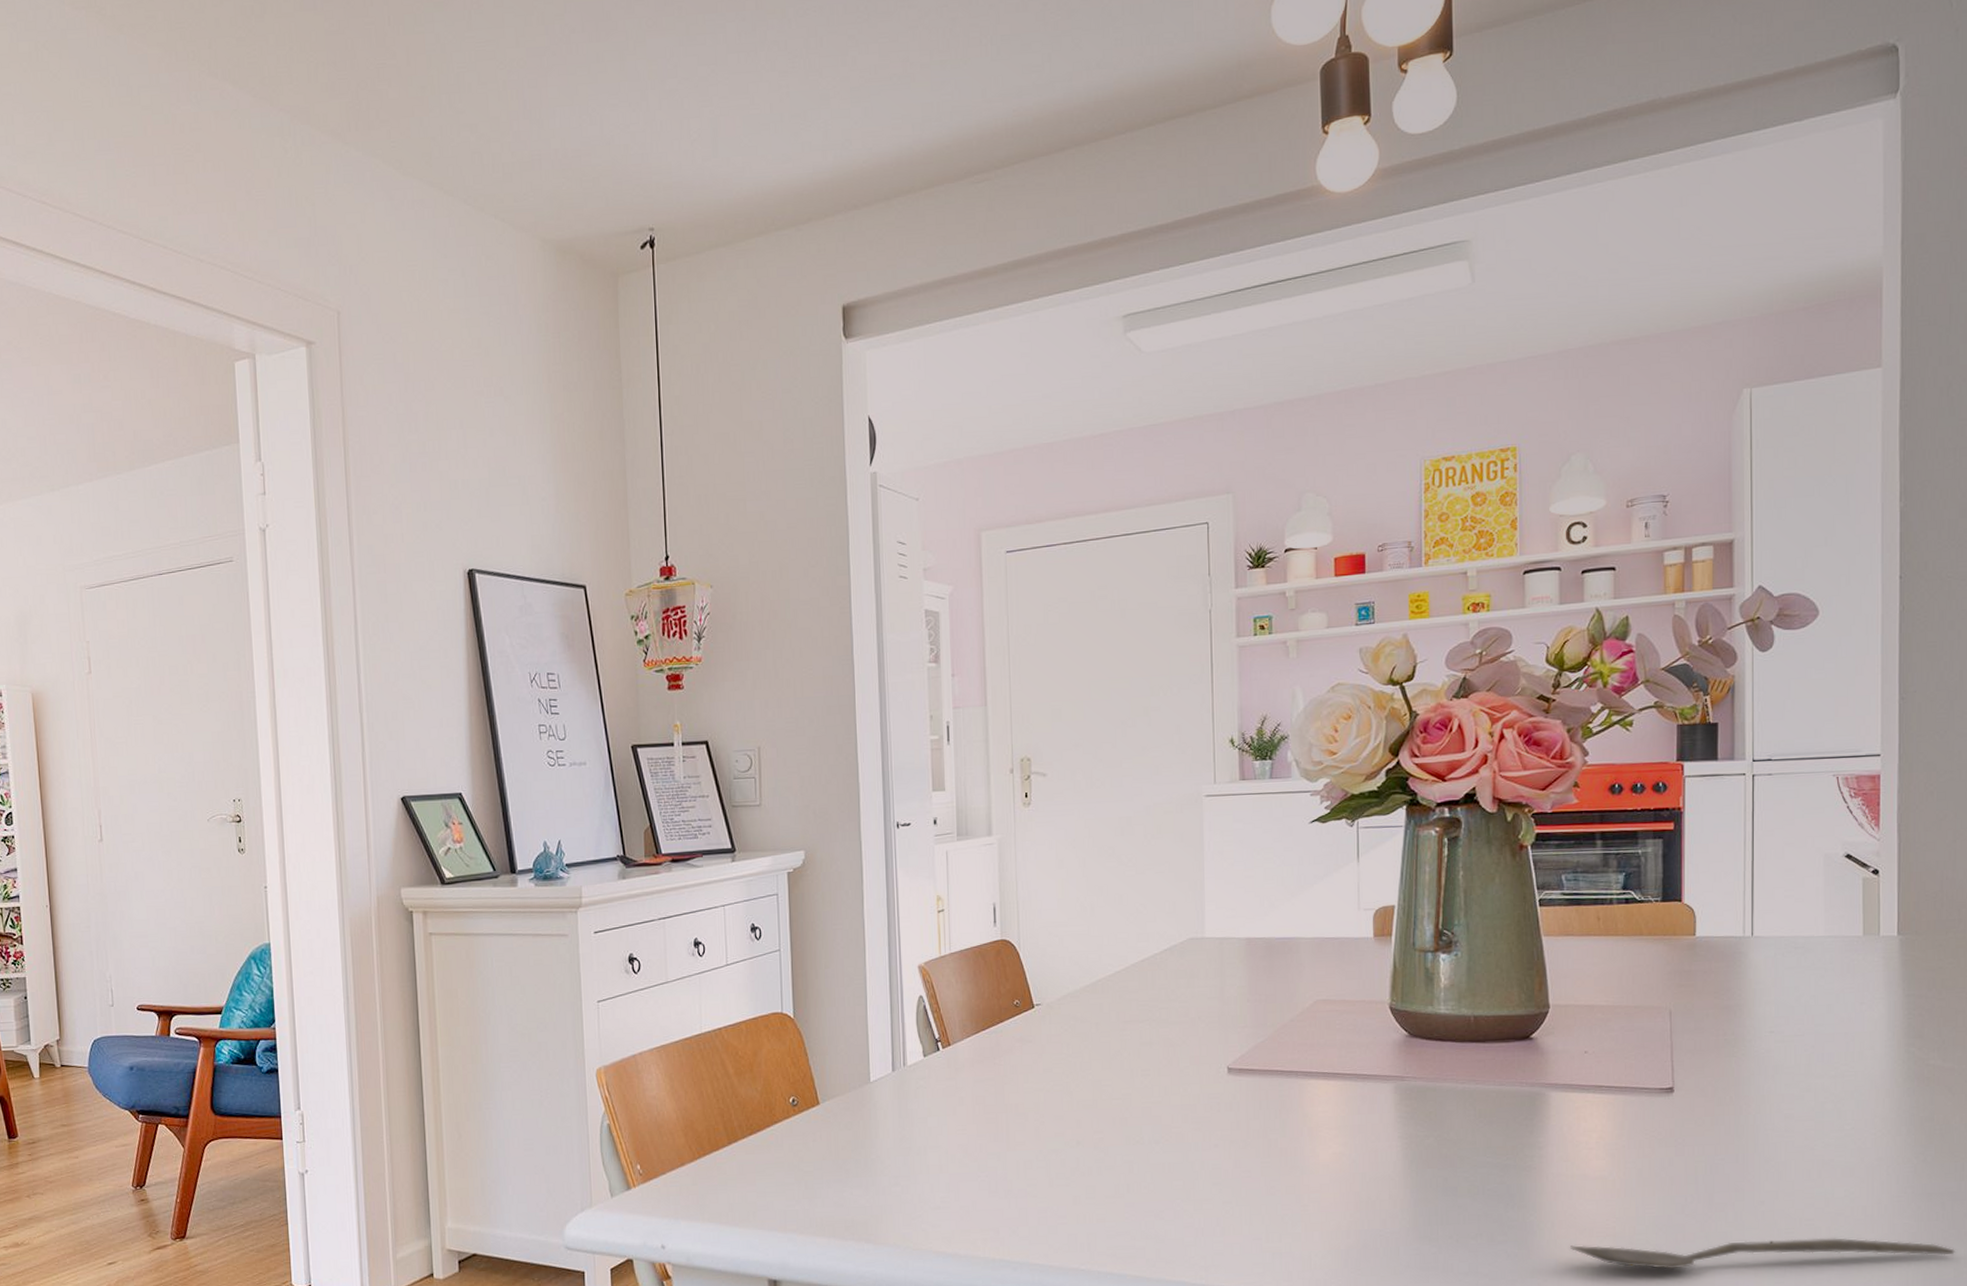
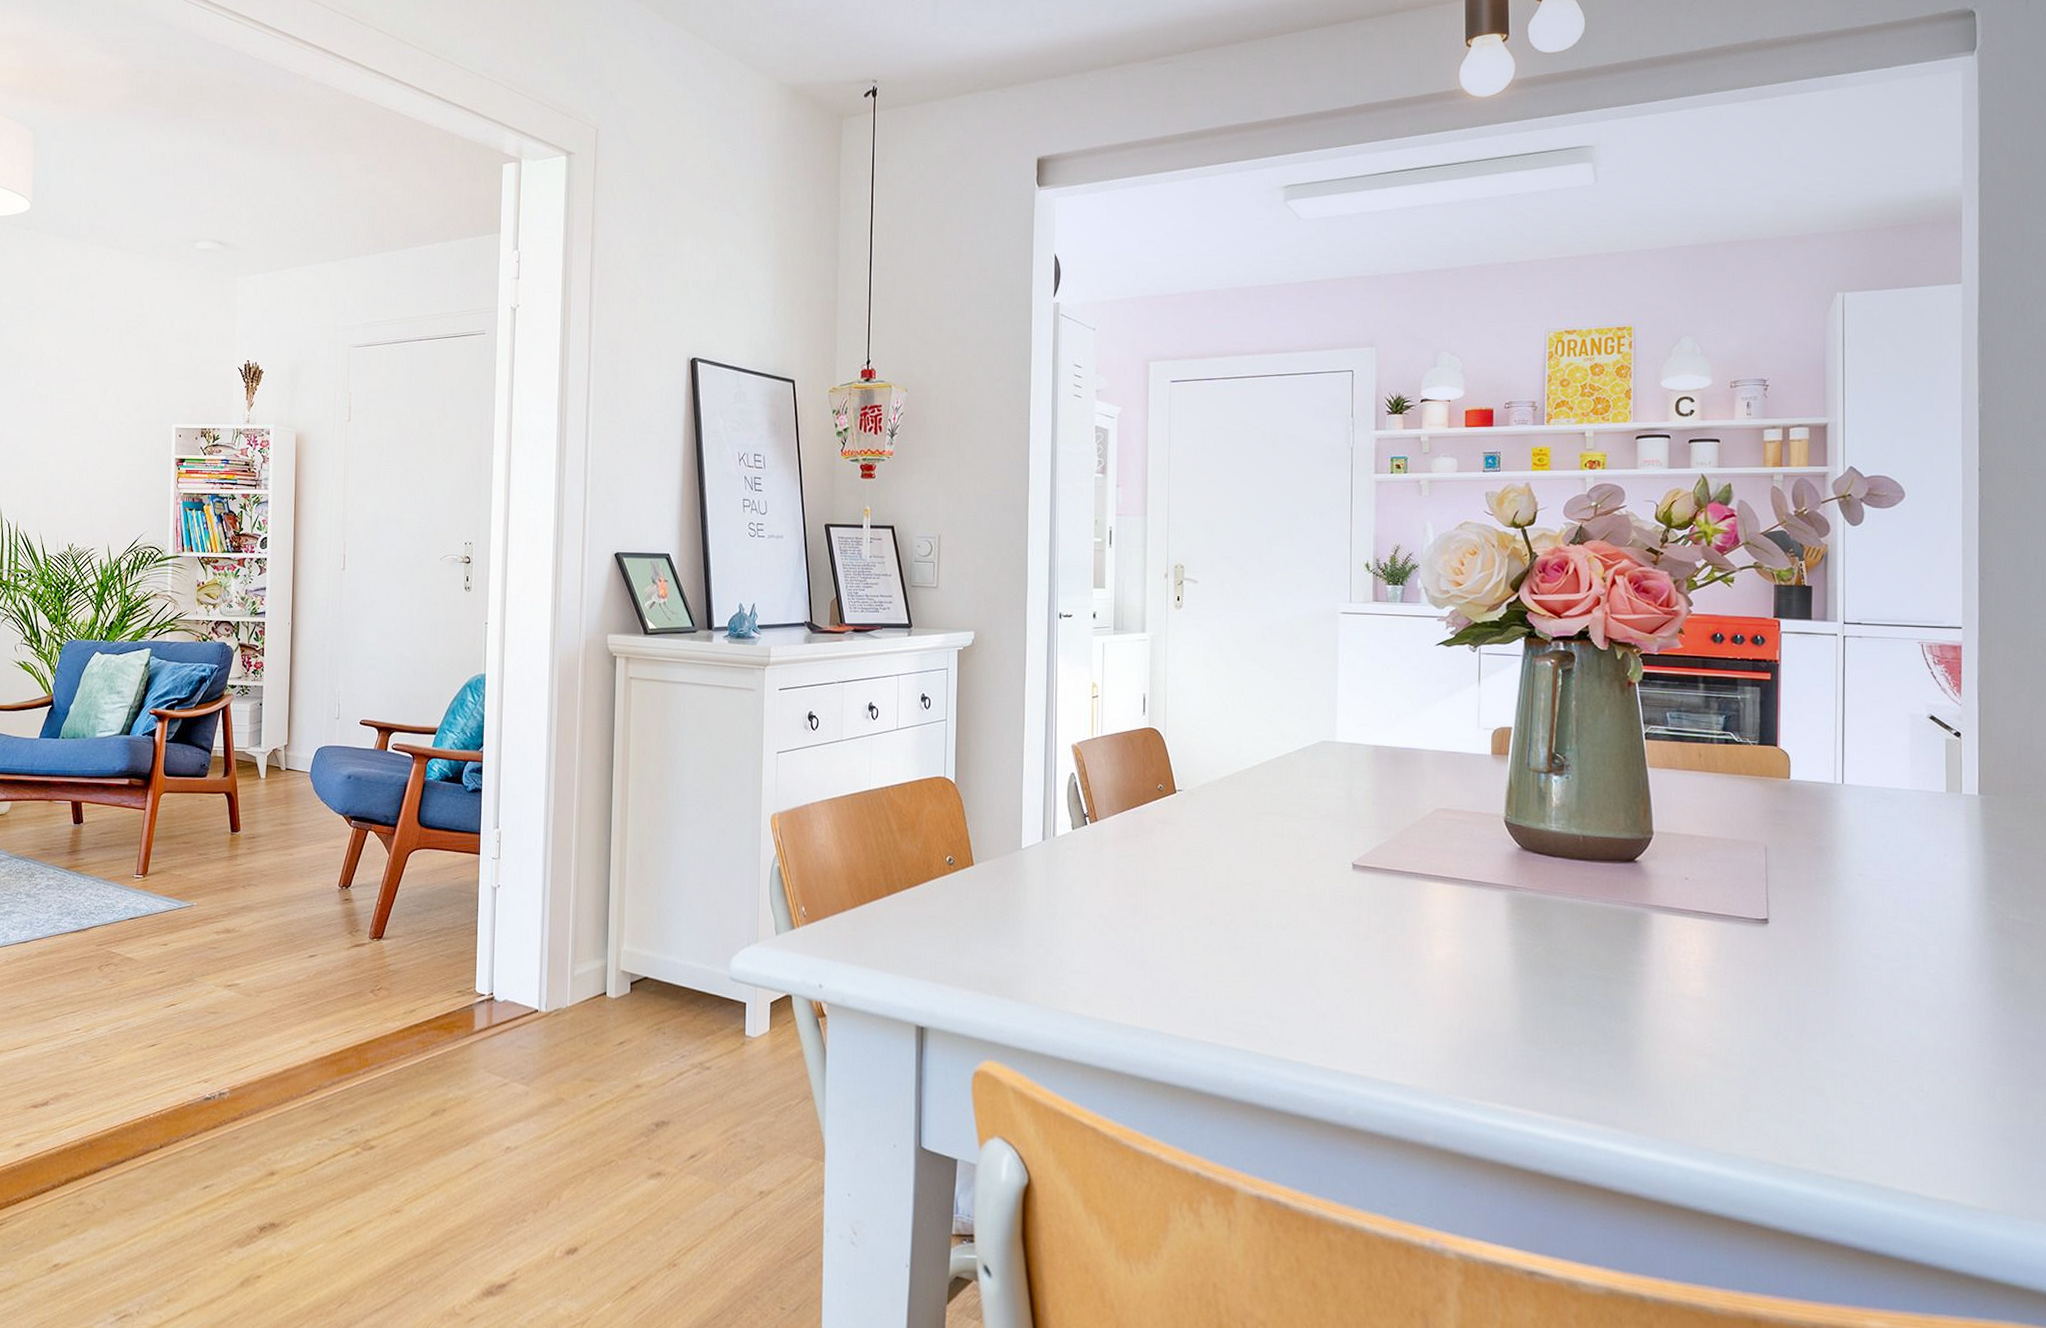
spoon: present [1570,1238,1955,1270] -> none [1669,1061,2035,1103]

